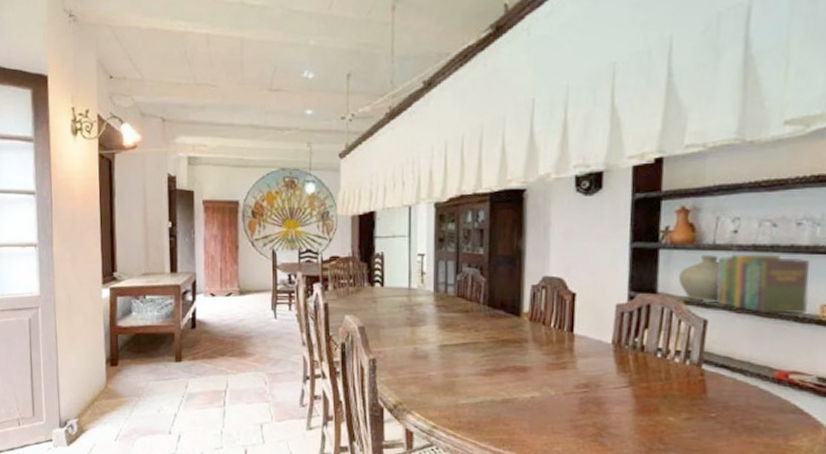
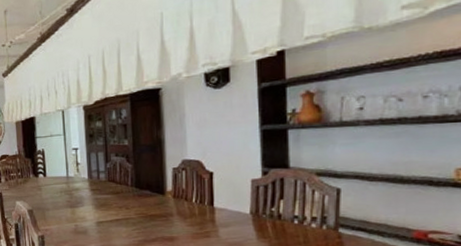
ceramic jug: present [678,255,720,302] -> none [308,131,349,173]
books: present [716,254,809,314] -> none [347,126,443,181]

